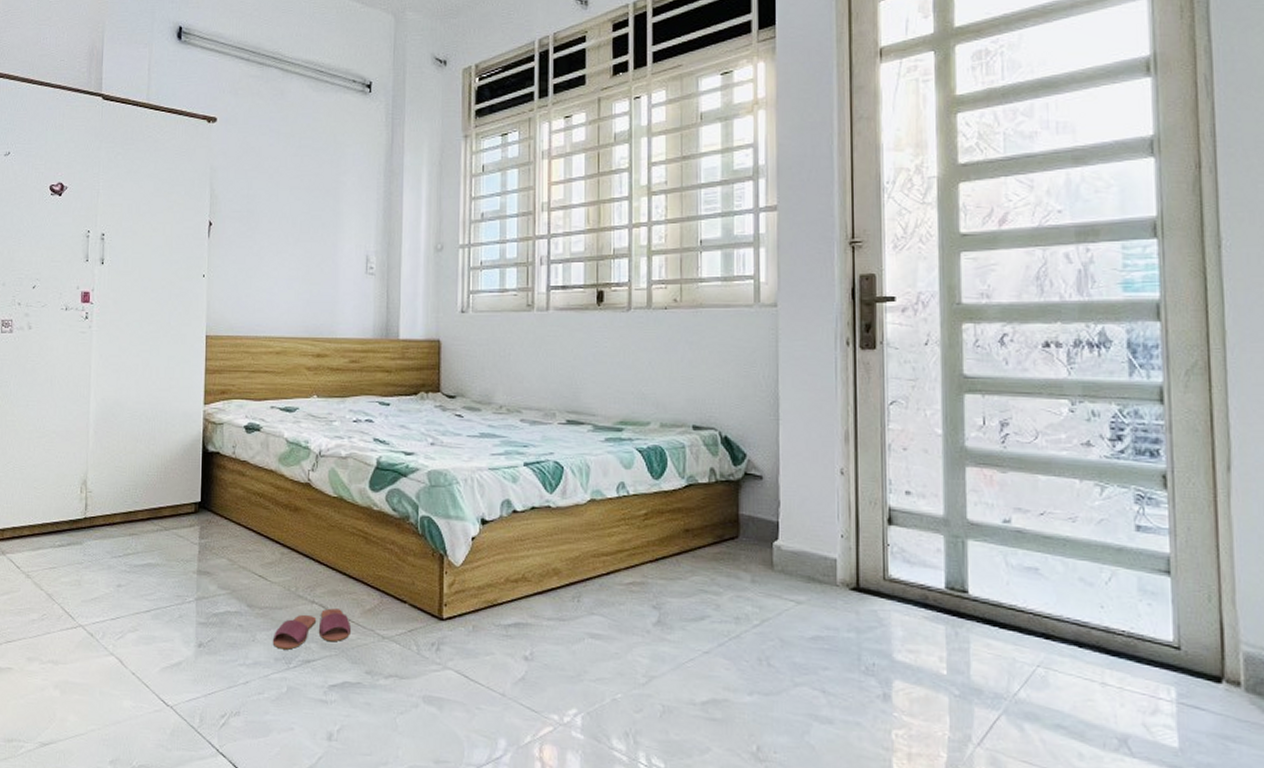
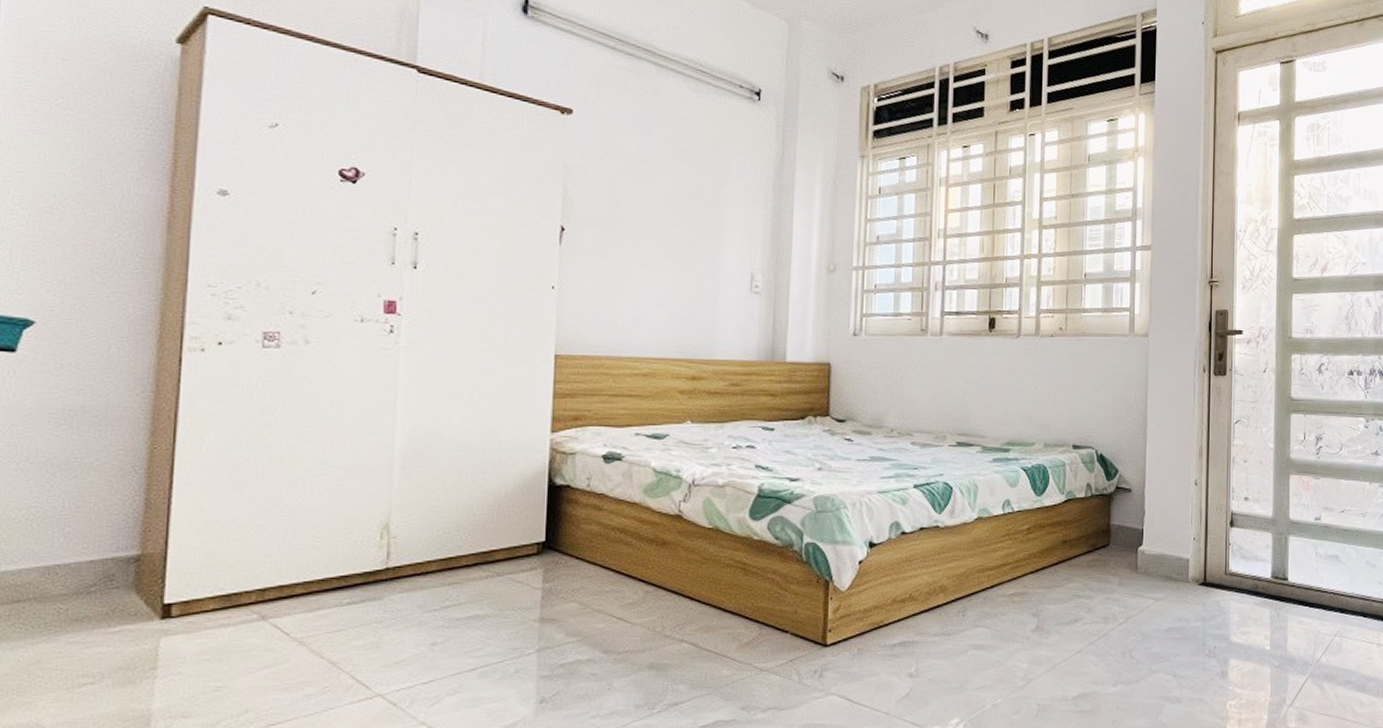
slippers: present [272,608,350,650] -> none [632,645,725,695]

